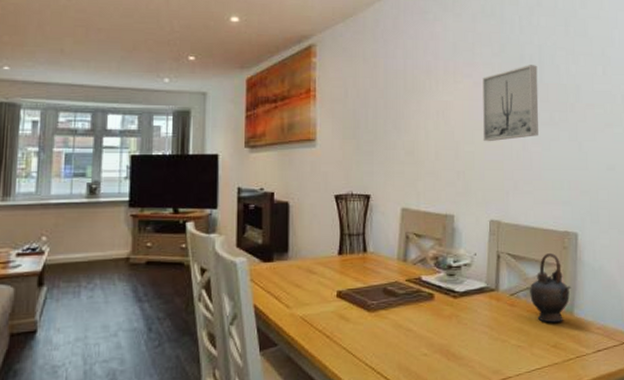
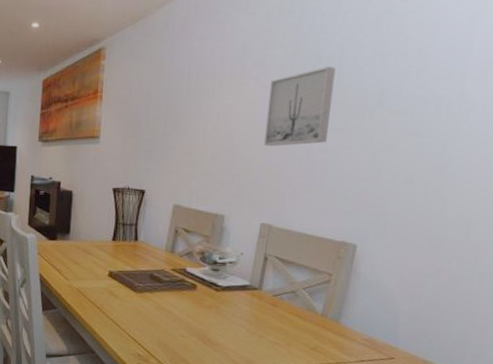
teapot: present [530,253,572,323] -> none [294,261,341,328]

